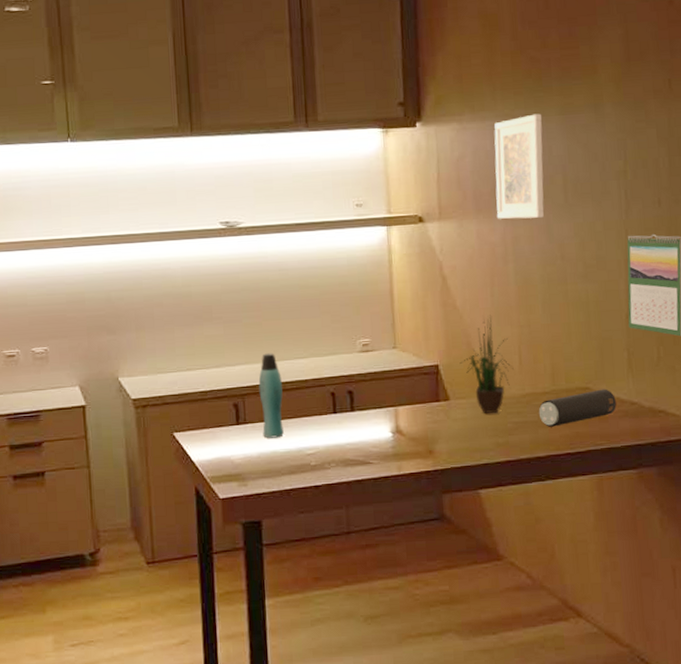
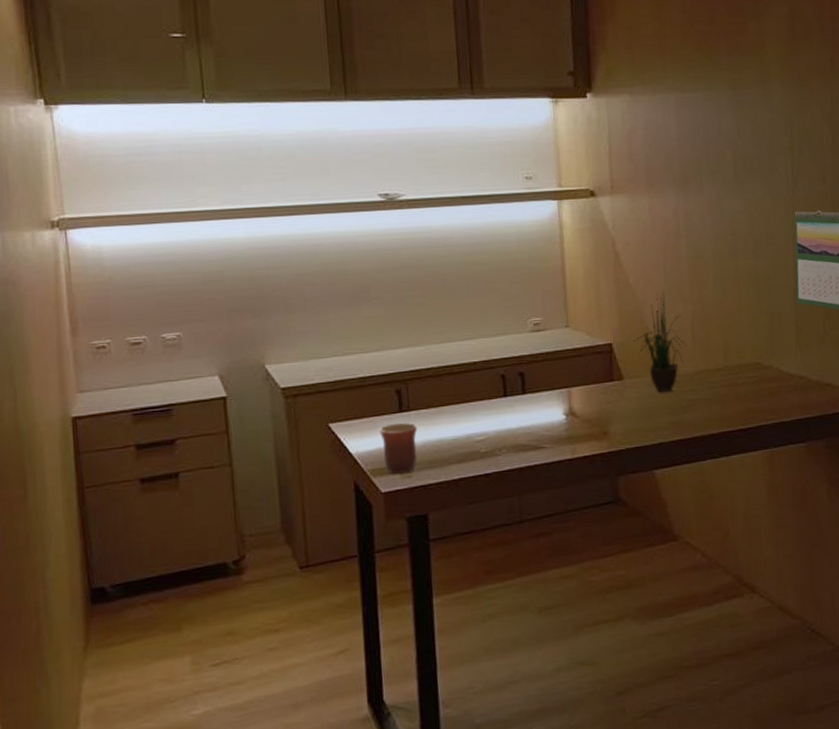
mug: none [218,434,253,482] -> present [378,422,418,474]
bottle: present [258,353,284,438] -> none [423,334,451,426]
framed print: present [494,113,545,219] -> none [665,88,715,194]
speaker: present [538,389,616,427] -> none [711,364,786,404]

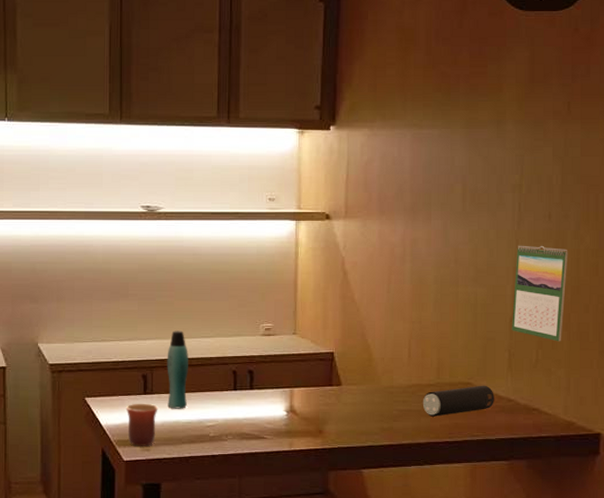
bottle: none [423,334,451,426] -> present [167,330,188,409]
potted plant: present [633,291,687,392] -> none [353,309,403,401]
speaker: none [711,364,786,404] -> present [422,385,494,417]

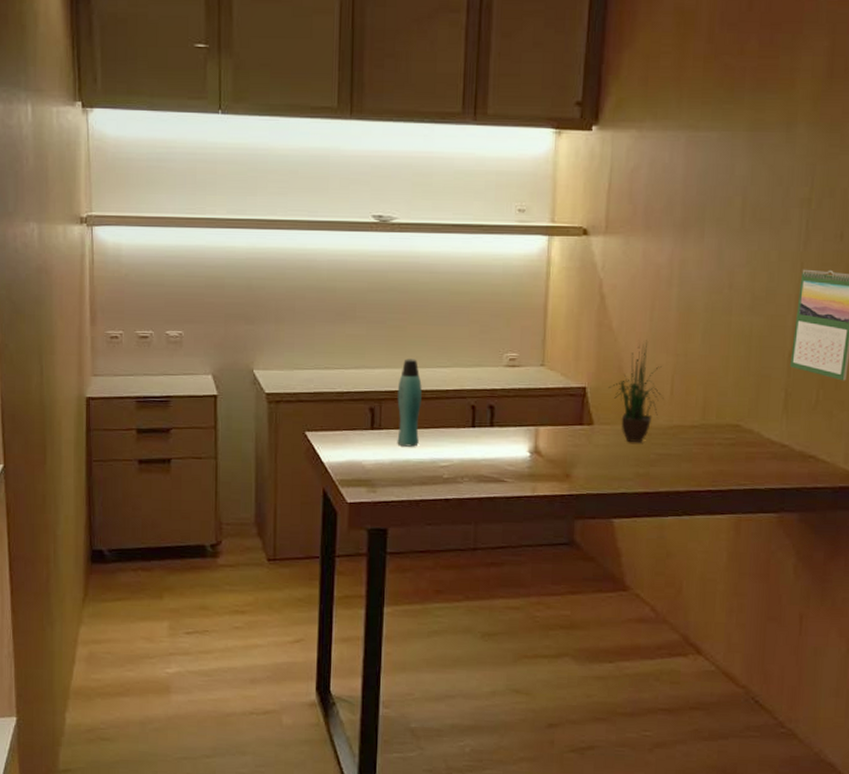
mug: present [125,403,158,446] -> none [350,439,387,487]
potted plant: none [353,309,403,401] -> present [608,340,664,443]
speaker: present [422,385,494,417] -> none [684,428,766,462]

